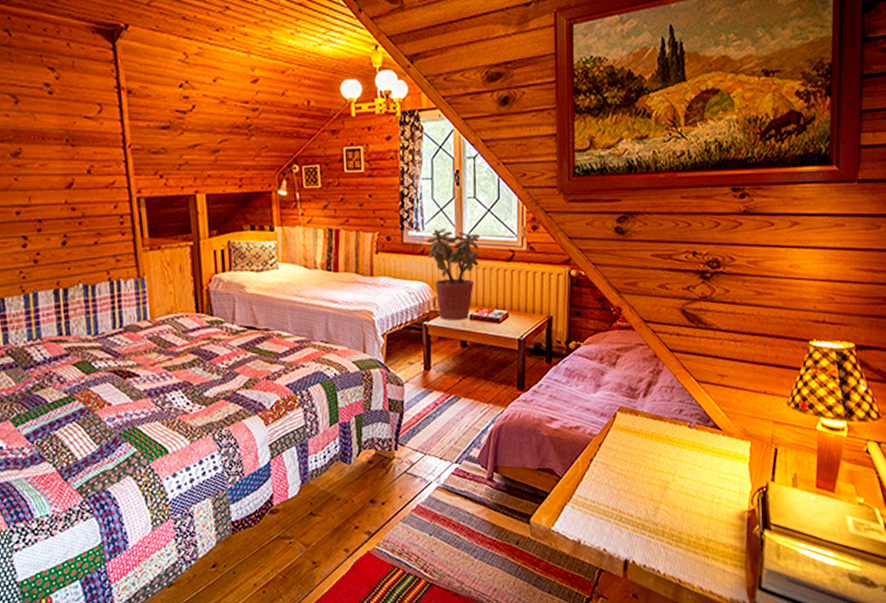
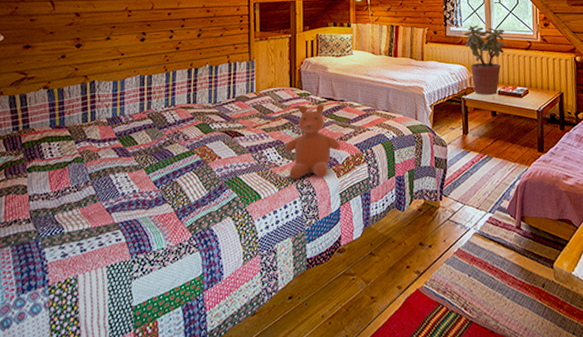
teddy bear: none [194,334,268,429] -> present [284,104,341,180]

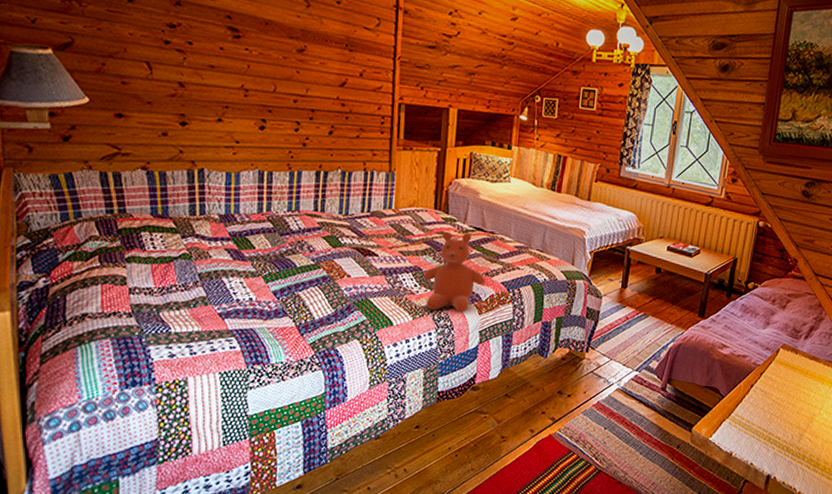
potted plant: present [463,25,507,96] -> none [639,168,687,251]

